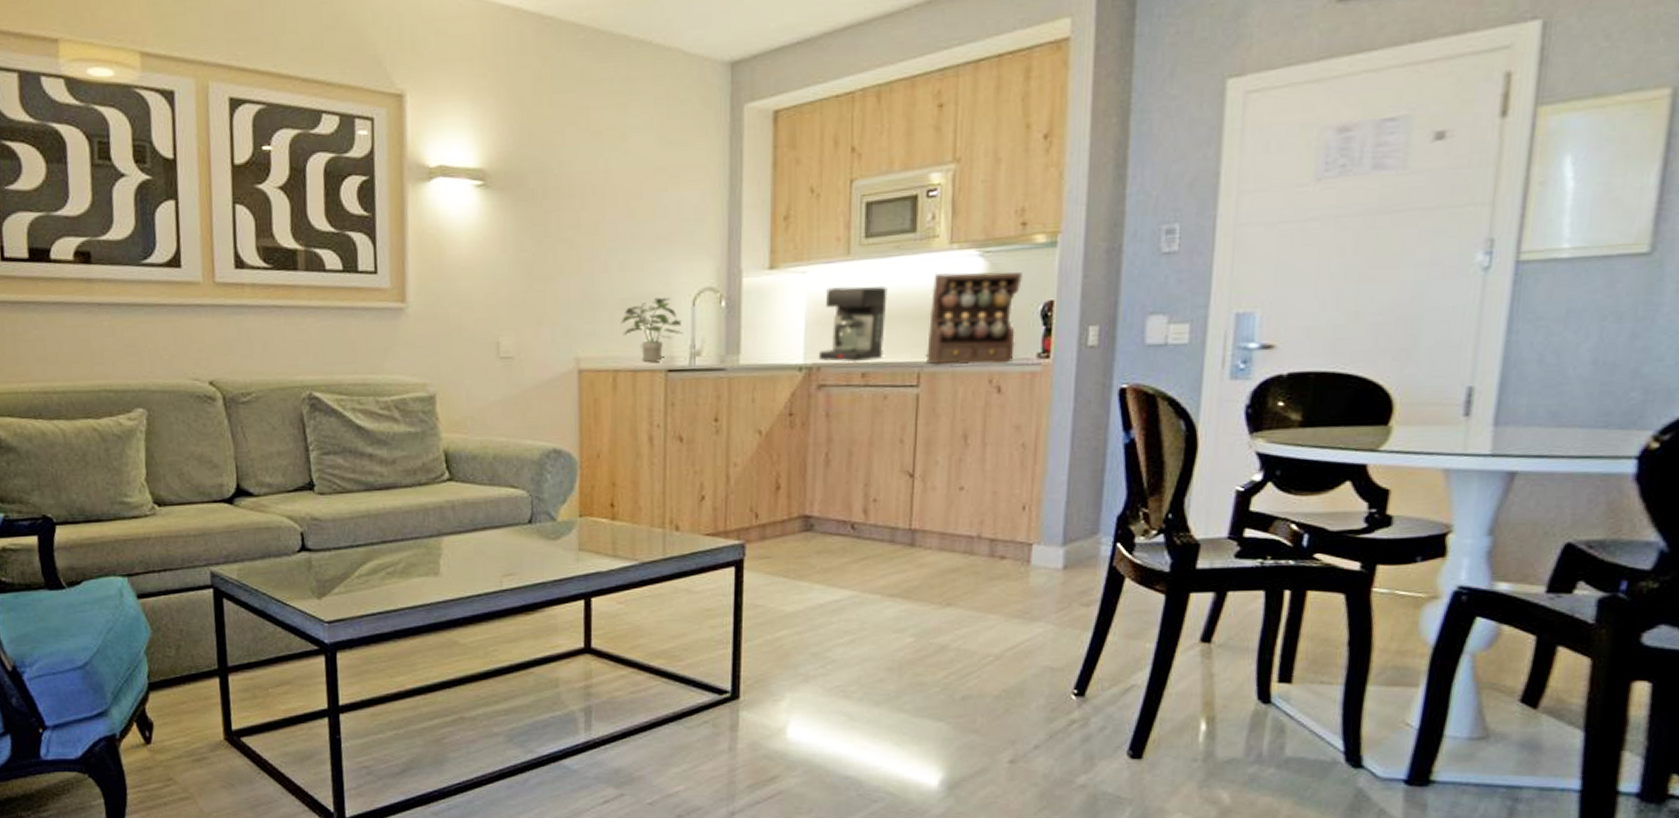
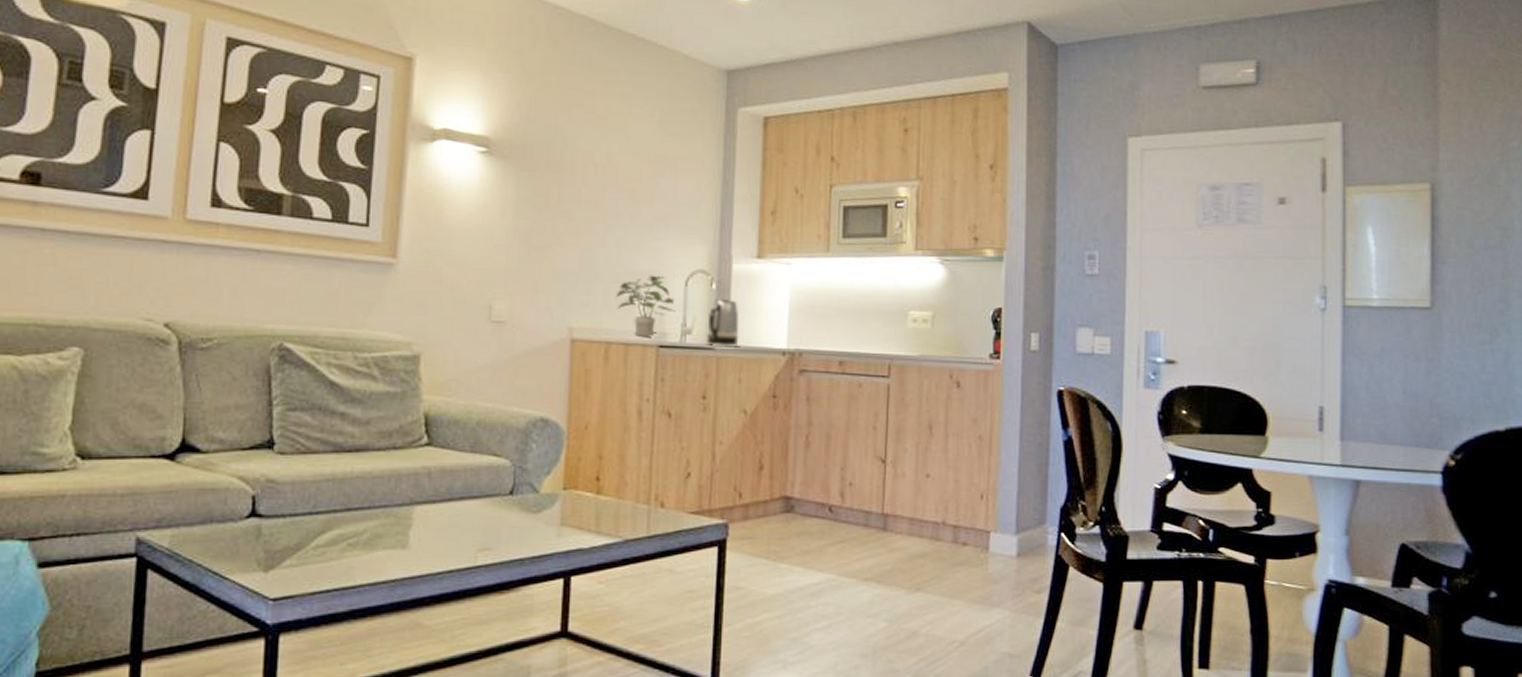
kettle: none [716,315,752,366] -> present [705,298,740,346]
coffee maker: present [818,285,888,363] -> none [800,280,862,351]
spice rack: present [927,271,1022,366] -> none [896,274,976,361]

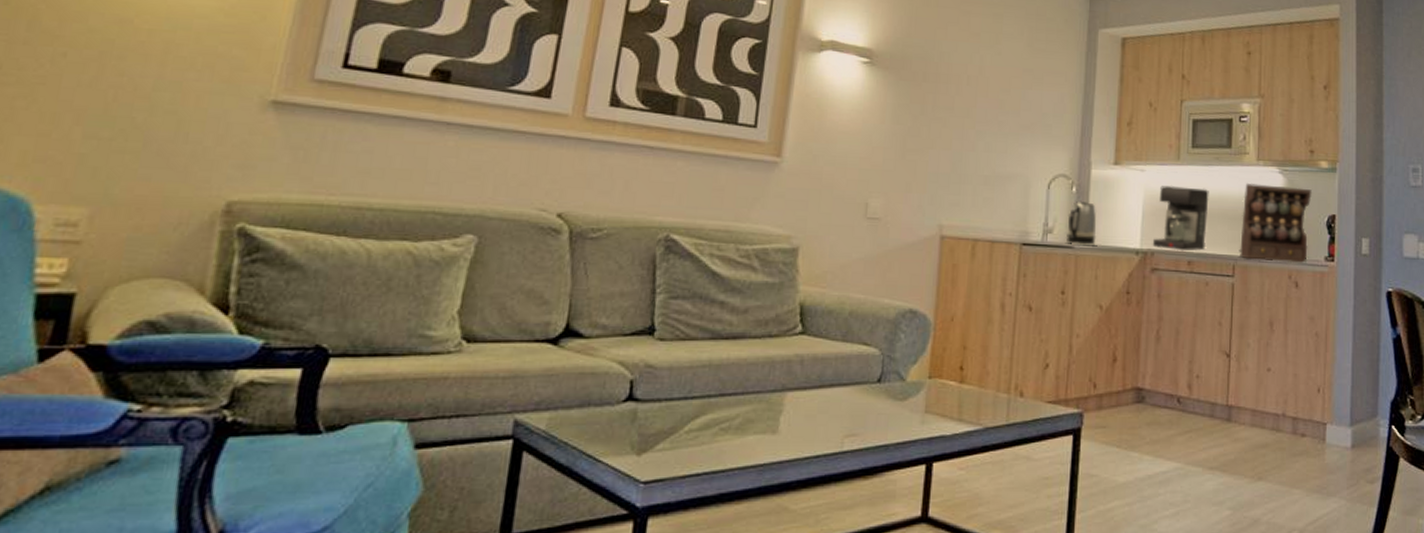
potted plant: present [617,275,675,338] -> none [984,178,1038,236]
coffee maker: none [800,280,862,351] -> present [1152,186,1209,252]
spice rack: none [896,274,976,361] -> present [1240,182,1312,263]

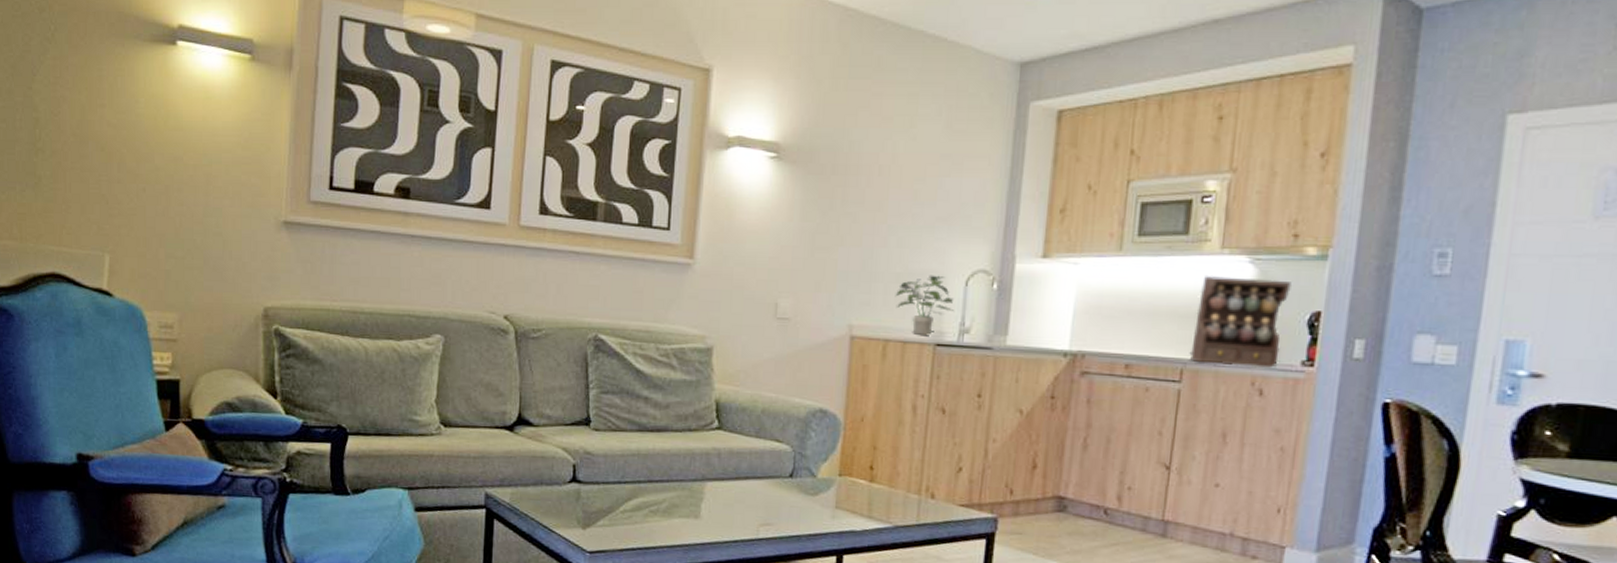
potted plant: none [984,178,1038,236] -> present [896,275,954,337]
kettle: present [1065,200,1097,245] -> none [984,298,1020,346]
coffee maker: present [1152,186,1209,252] -> none [1083,280,1157,354]

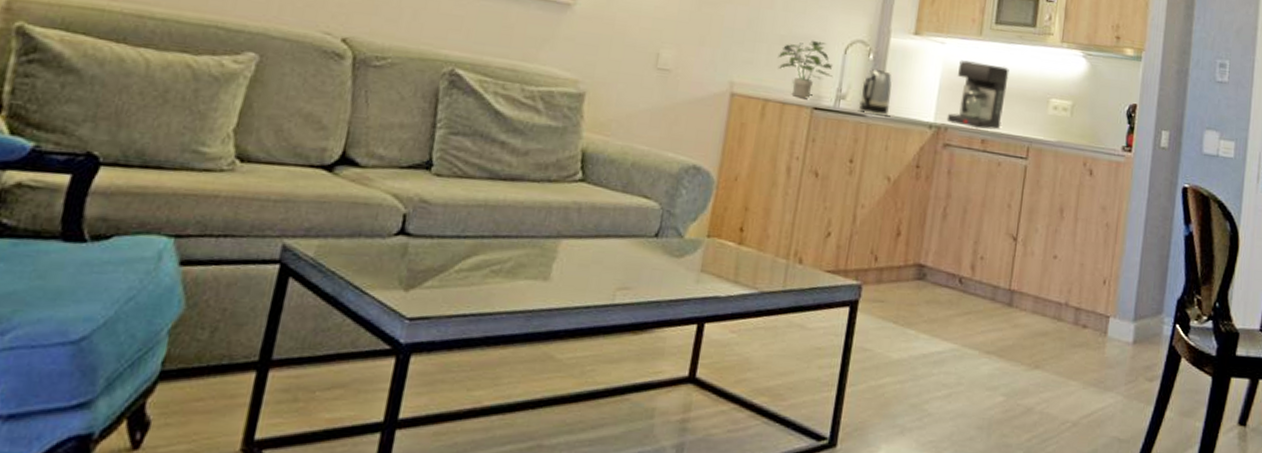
kettle: none [984,298,1020,346] -> present [858,68,892,115]
coffee maker: none [1083,280,1157,354] -> present [946,60,1009,130]
spice rack: present [1190,274,1292,368] -> none [1035,64,1115,151]

